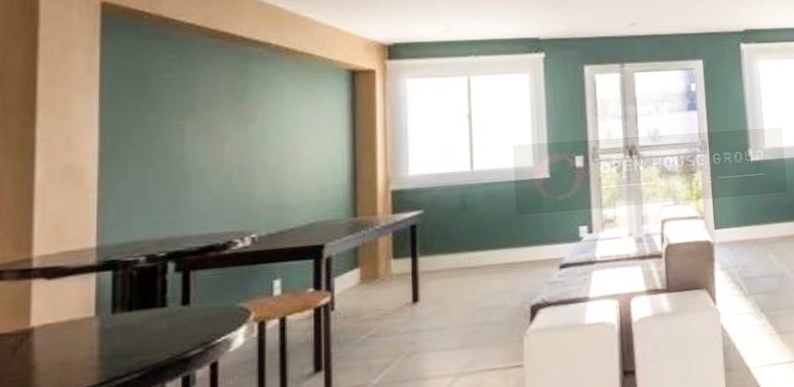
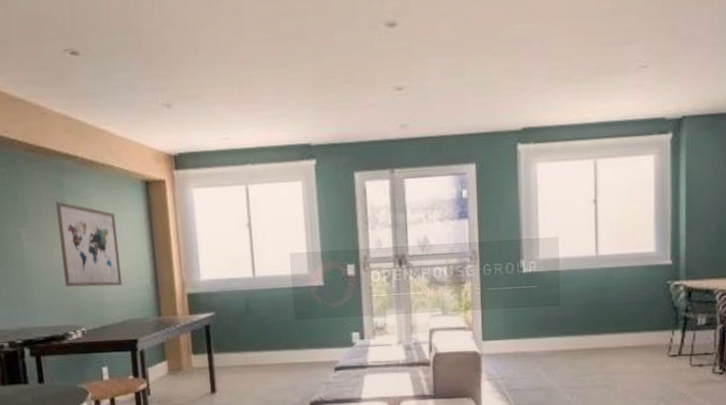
wall art: none [236,91,312,187] -> present [55,201,123,287]

